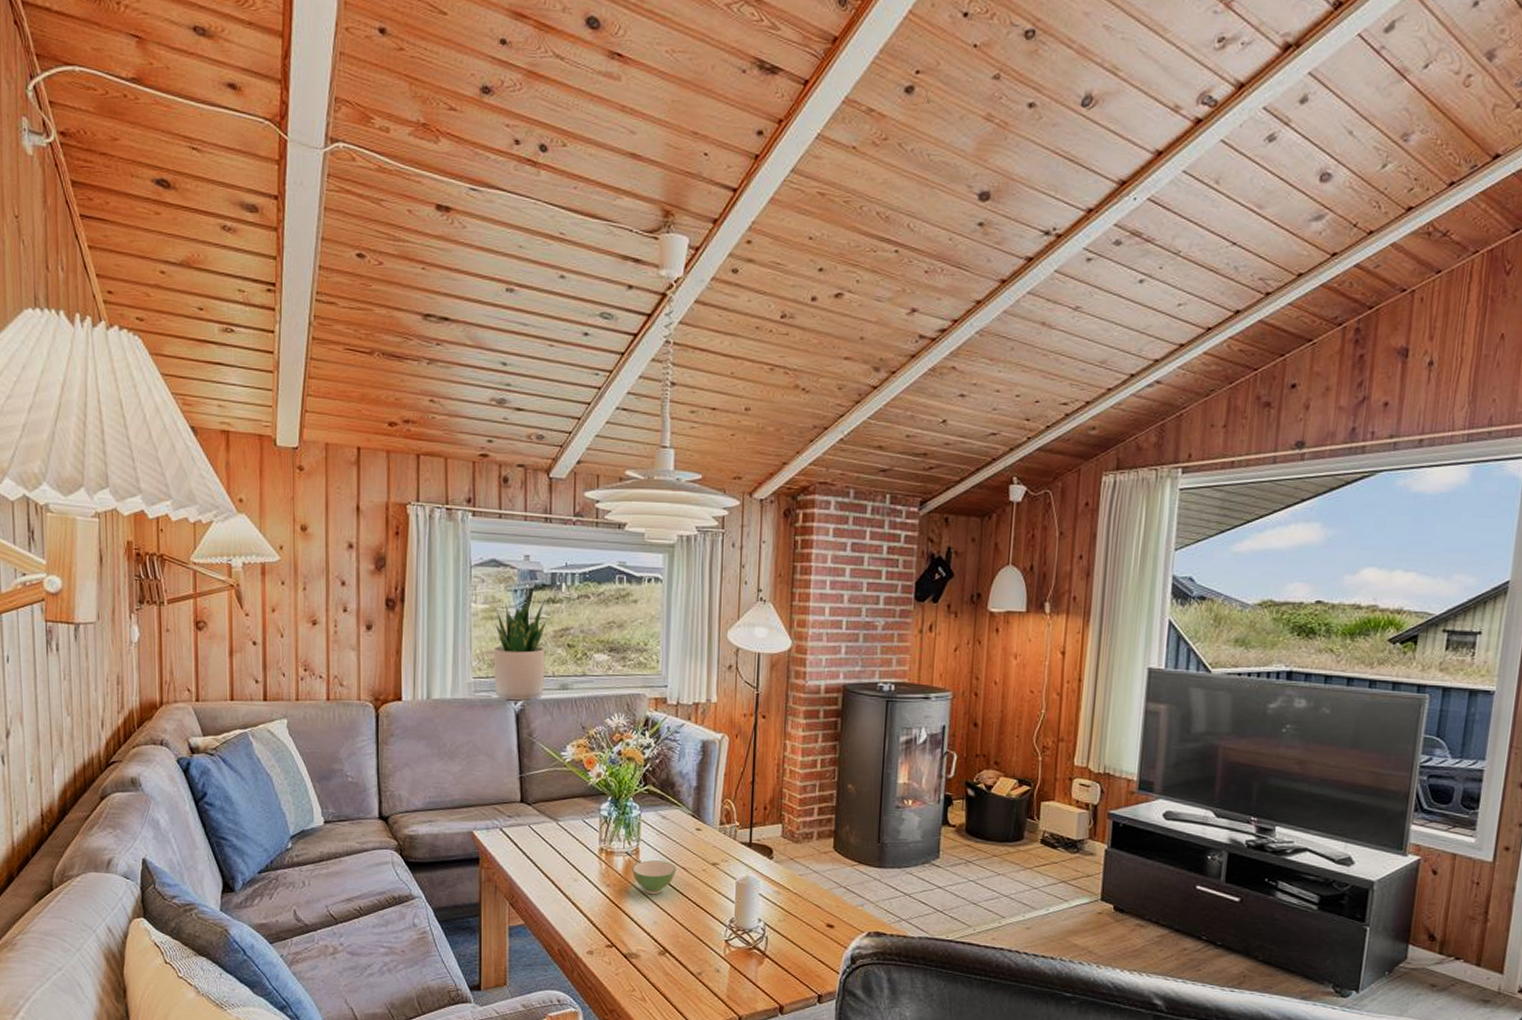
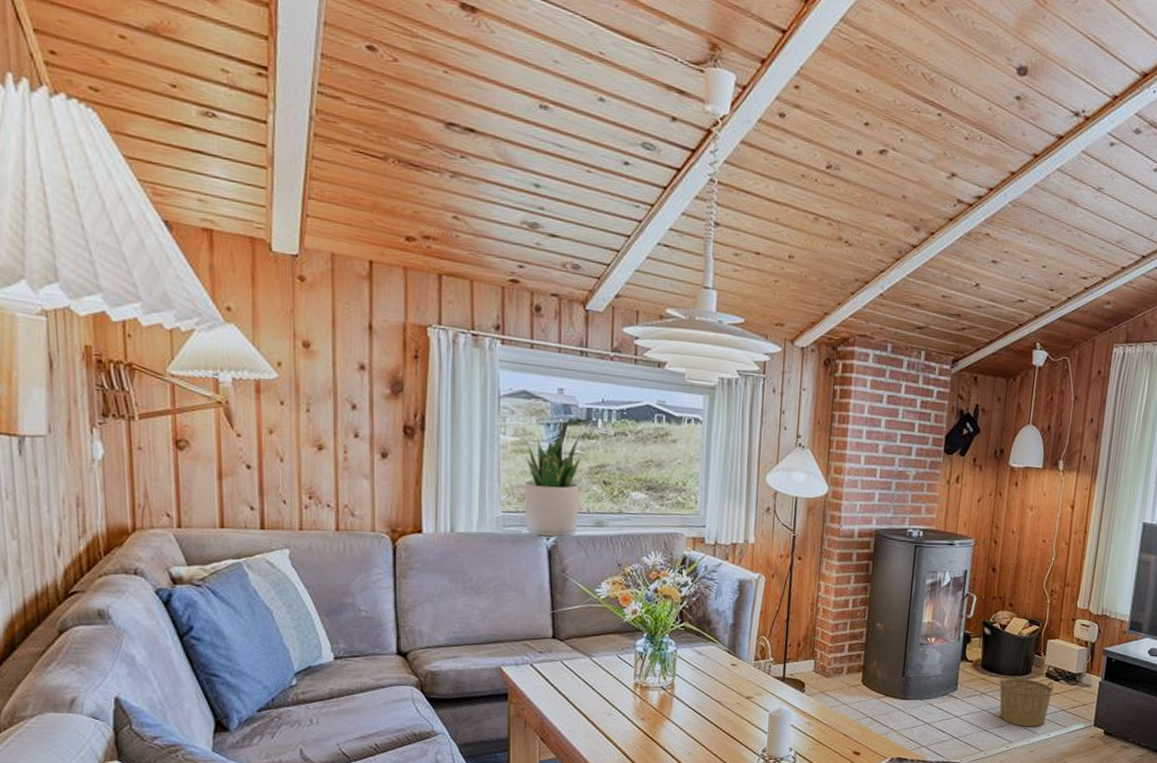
bowl: present [631,860,676,895] -> none [666,694,711,728]
basket: none [987,845,1050,901] -> present [999,678,1053,727]

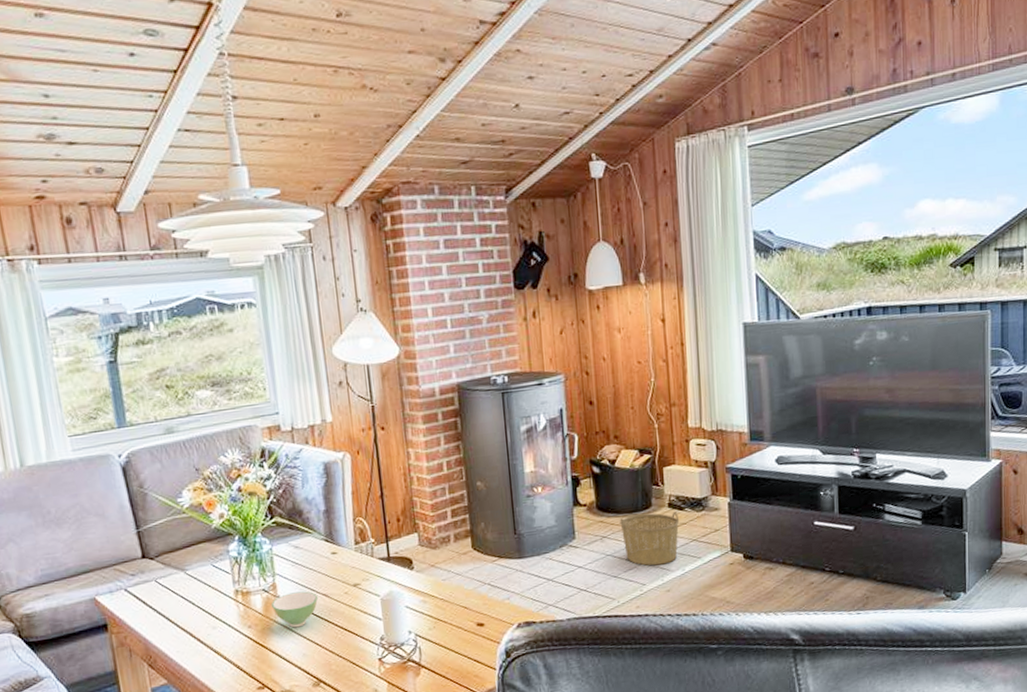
planter: present [524,435,581,537] -> none [81,343,148,455]
bowl: none [666,694,711,728] -> present [270,591,318,628]

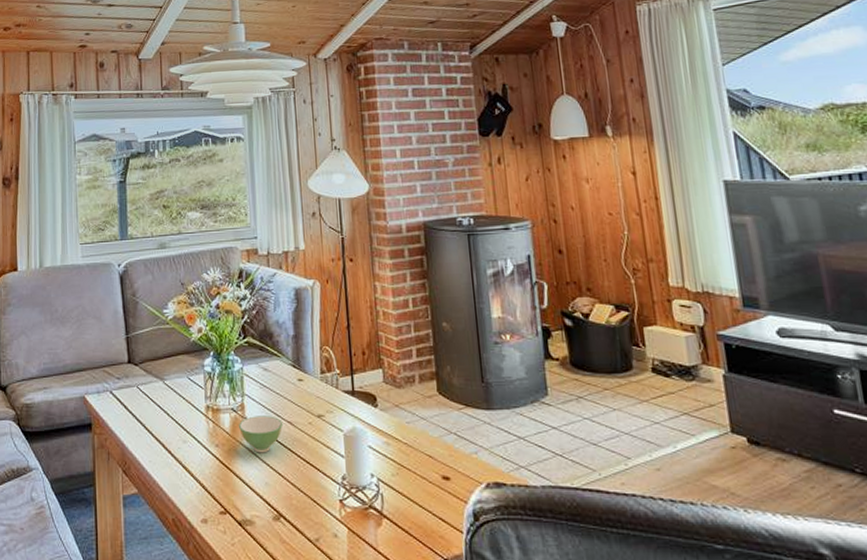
basket: present [620,511,679,566] -> none [597,377,667,438]

